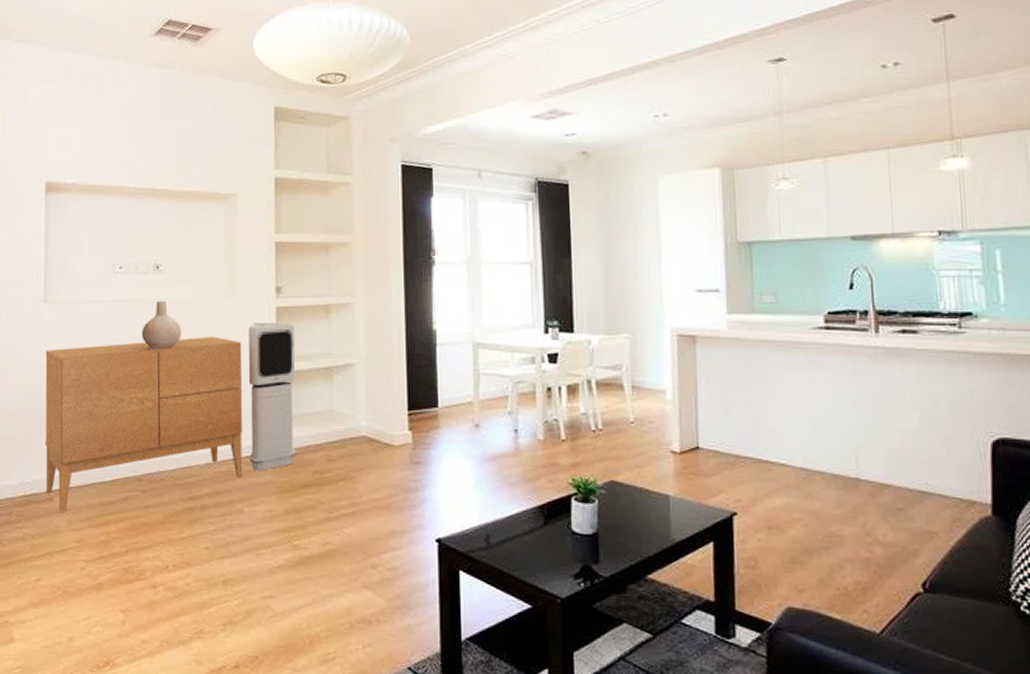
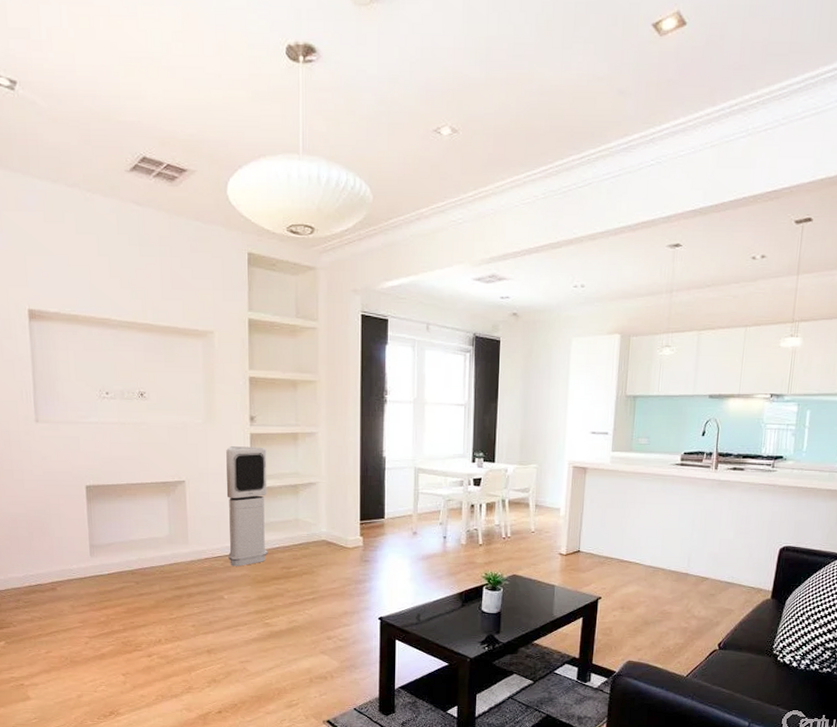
sideboard: present [45,336,243,513] -> none [40,456,223,600]
vase: present [141,300,182,350] -> none [129,424,166,467]

